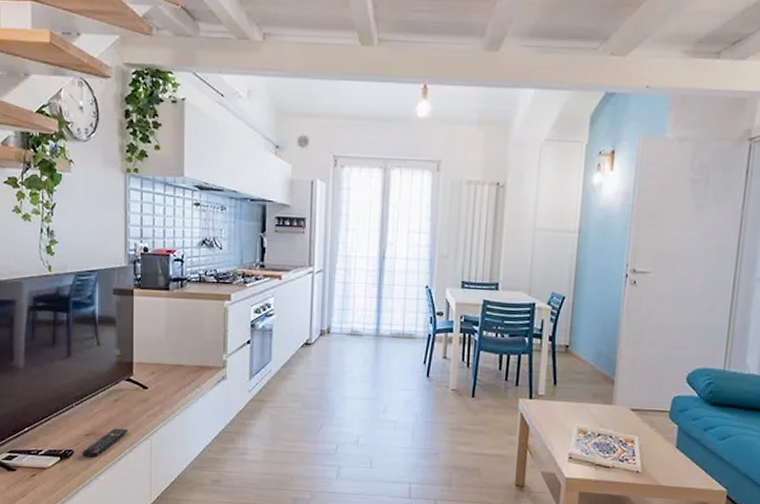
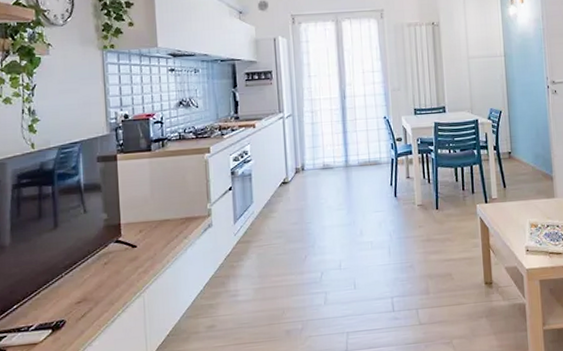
remote control: present [82,428,129,457] -> none [74,290,121,325]

